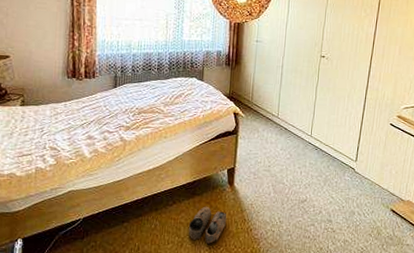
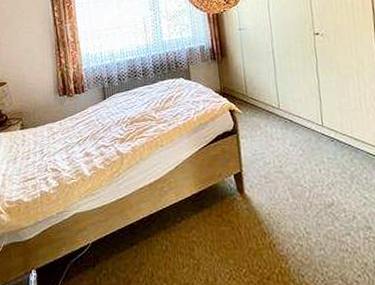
shoe: present [188,206,227,244] -> none [202,220,244,265]

